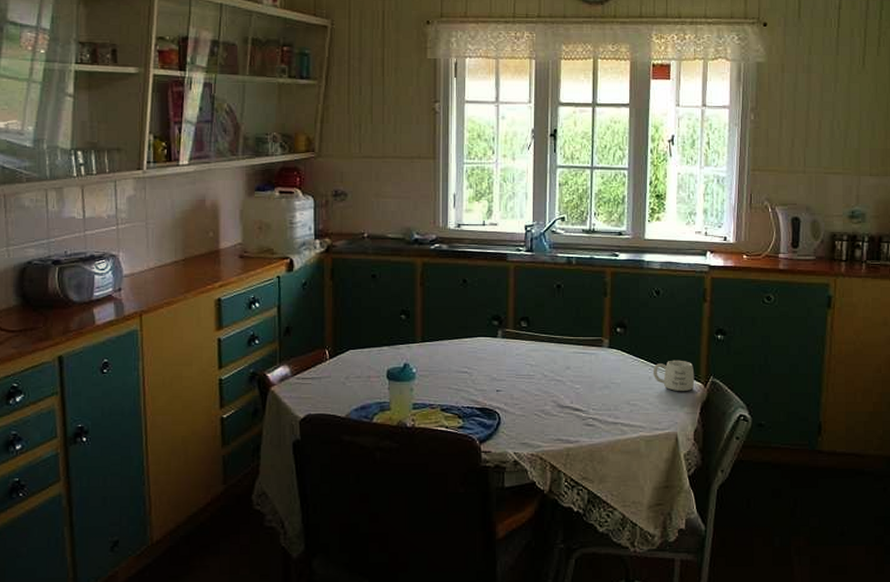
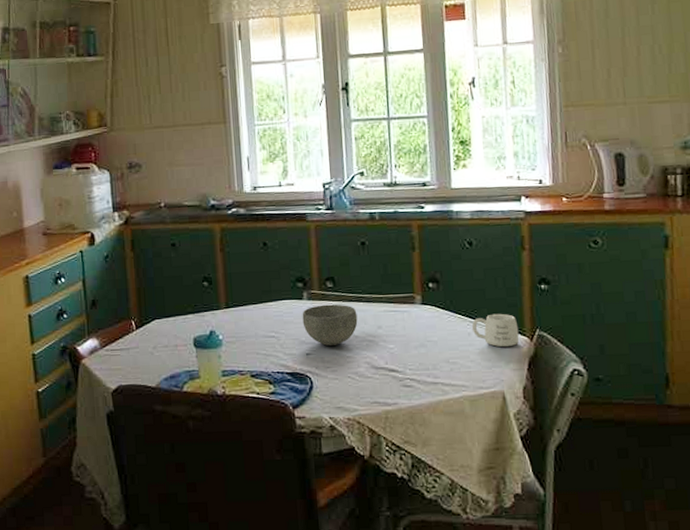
bowl: none [495,343,548,383] -> present [302,304,358,346]

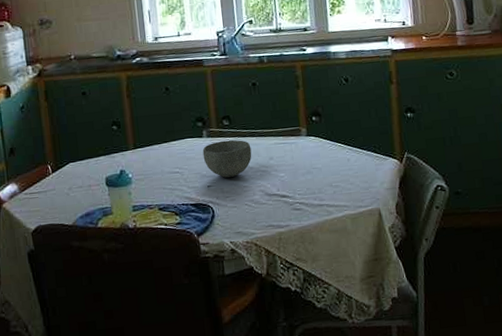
mug: present [471,313,519,348] -> none [350,140,391,170]

